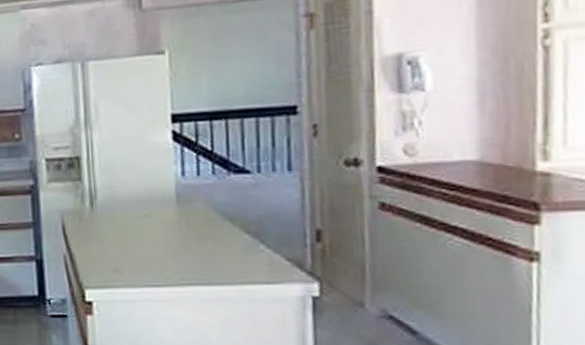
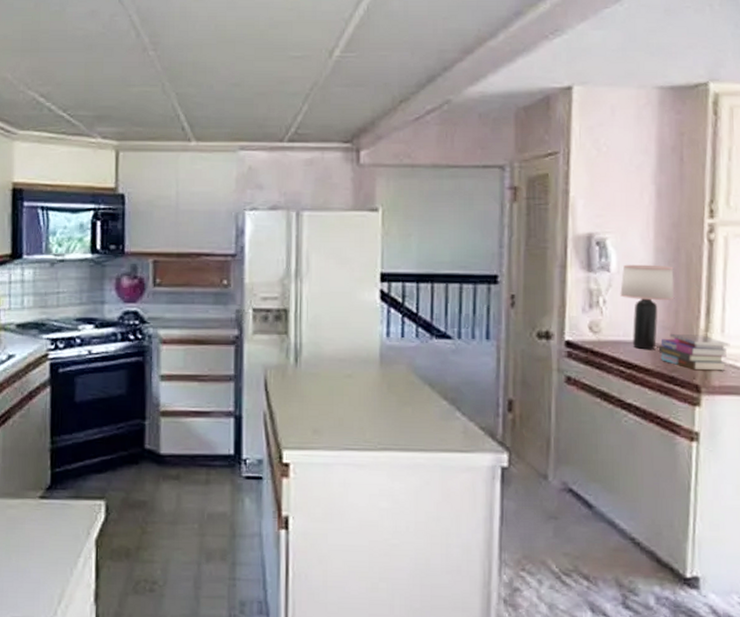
table lamp: none [438,79,504,169] -> present [620,264,675,349]
books: none [488,149,575,187] -> present [659,333,730,371]

